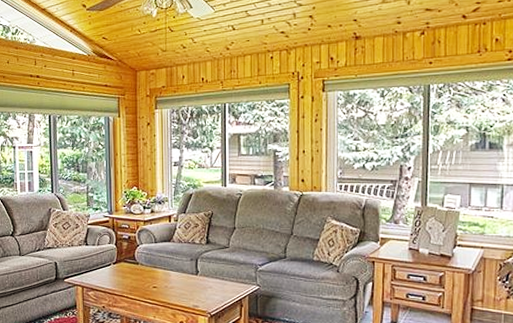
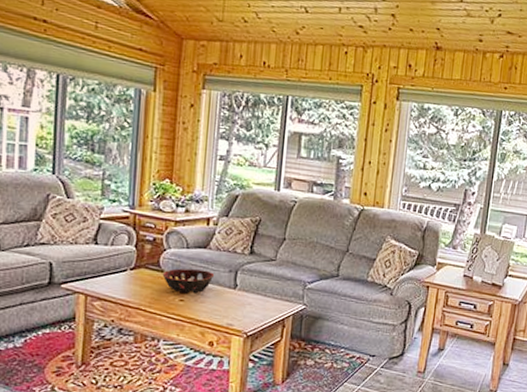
decorative bowl: none [138,260,179,281] -> present [162,268,215,293]

